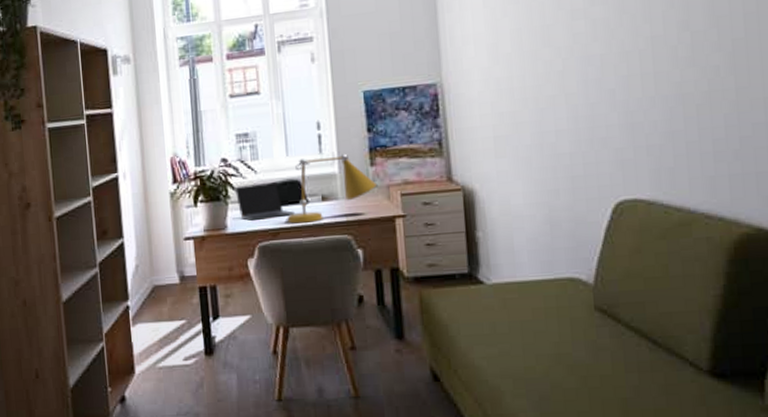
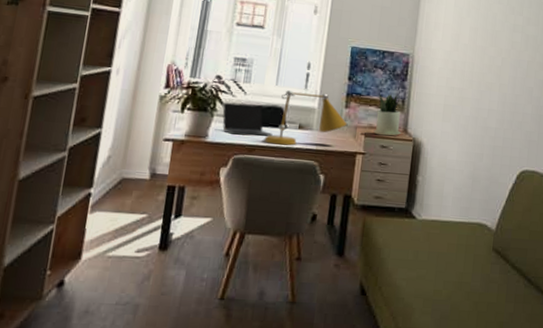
planter: none [408,137,445,191] -> present [373,93,401,137]

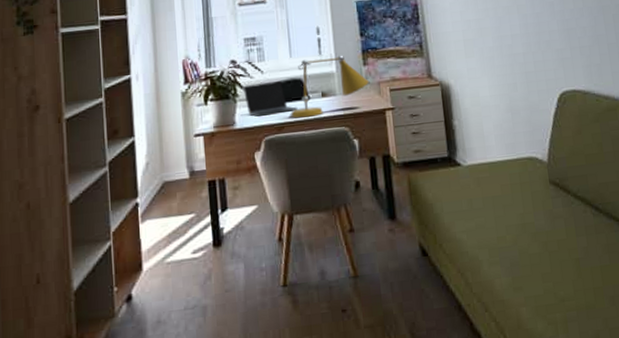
planter: present [373,93,401,137] -> none [394,40,426,87]

